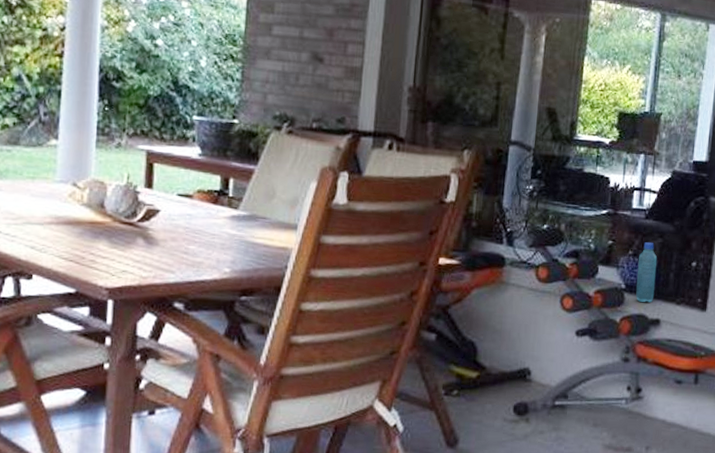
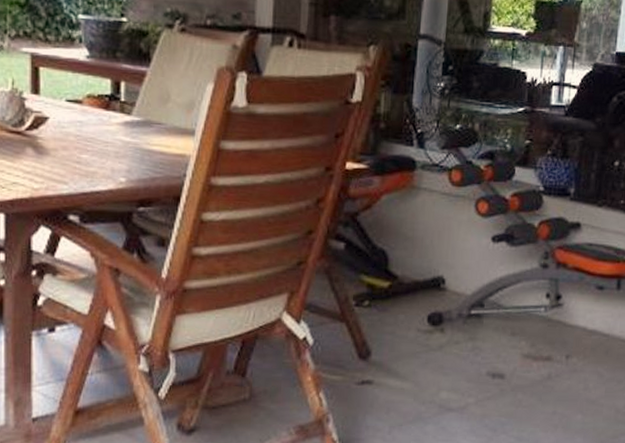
water bottle: present [635,242,658,303] -> none [554,141,578,206]

